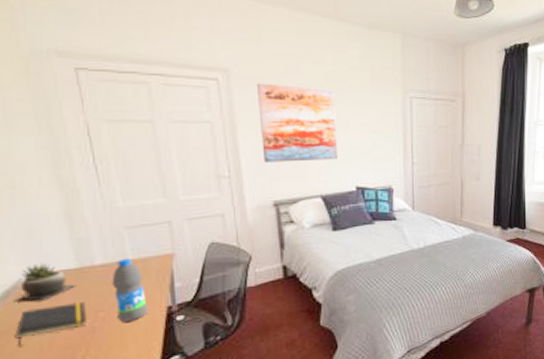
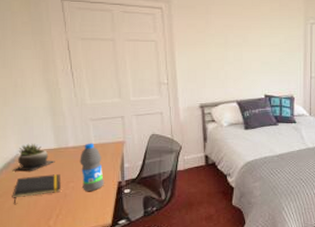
wall art: present [257,83,337,163] -> none [191,11,251,74]

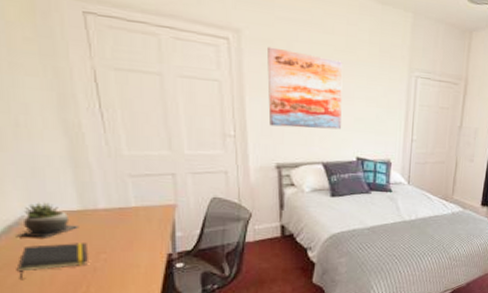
water bottle: present [80,143,104,191] -> none [114,205,149,264]
wall art: none [191,11,251,74] -> present [267,46,343,130]

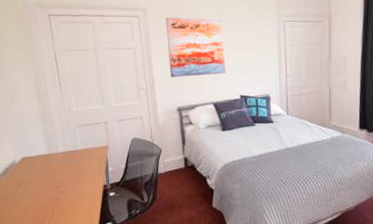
notepad: present [16,243,88,281] -> none [10,179,52,208]
succulent plant: present [17,202,79,238] -> none [11,150,47,176]

